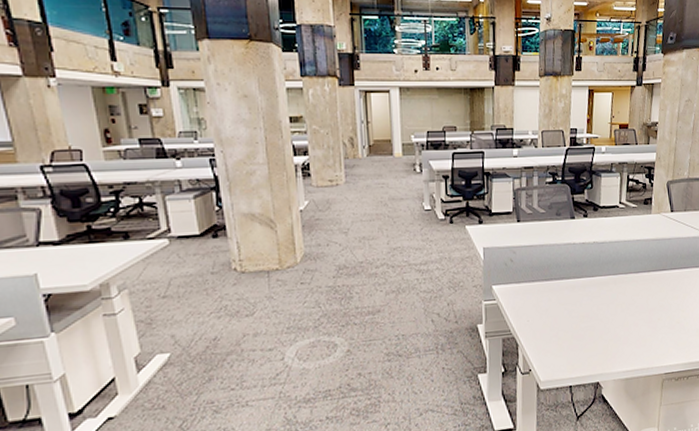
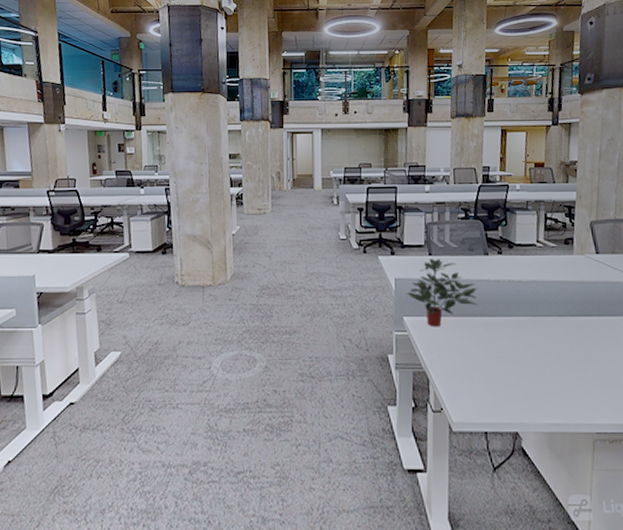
potted plant: none [496,224,564,294] -> present [407,258,478,327]

